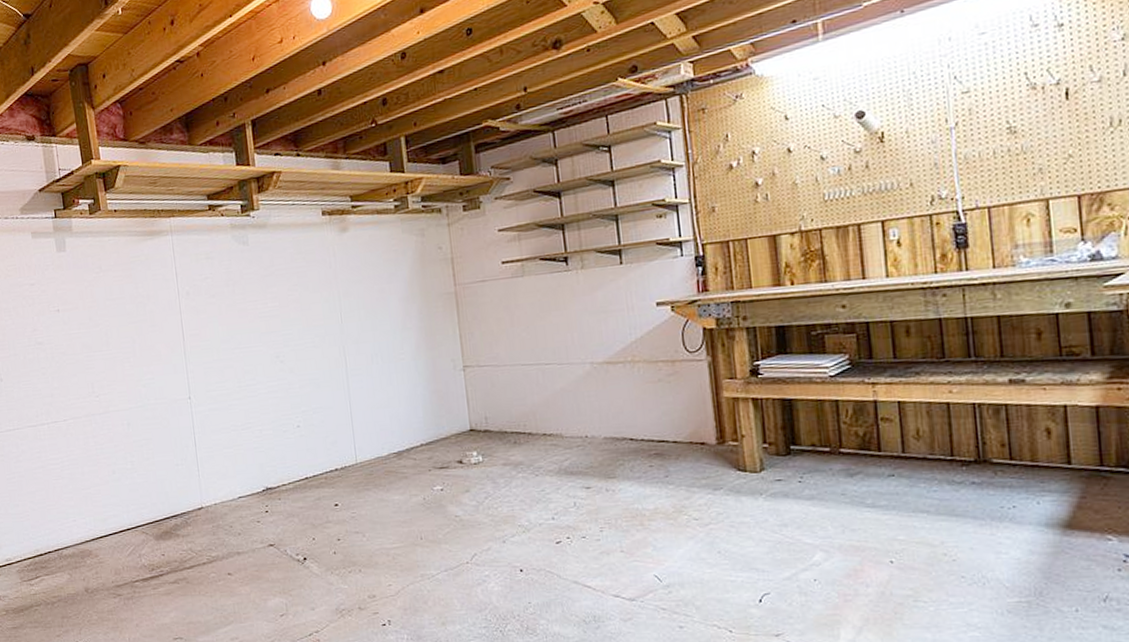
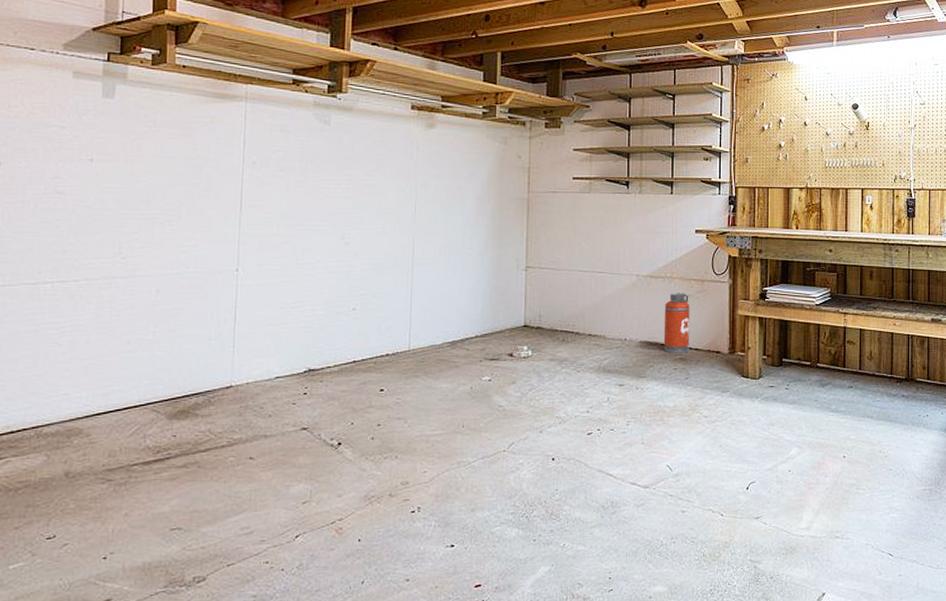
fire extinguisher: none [628,377,666,448] -> present [663,293,690,353]

